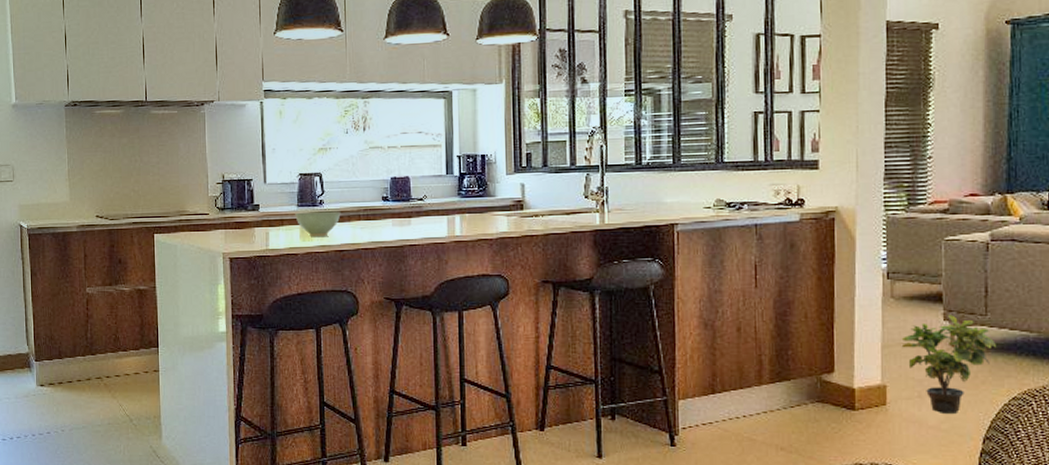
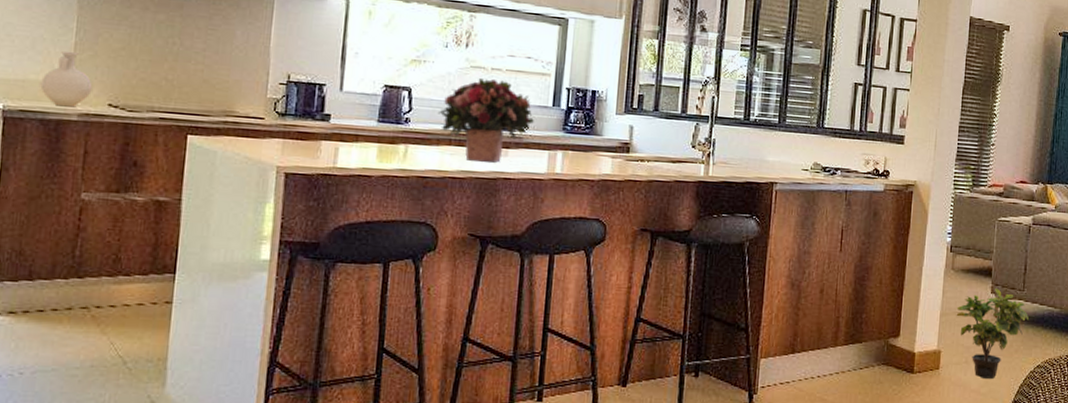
ceramic jug: none [49,177,84,222] -> present [40,50,93,108]
bowl: present [295,211,341,236] -> none [373,128,429,159]
bouquet: none [346,156,431,232] -> present [437,78,534,163]

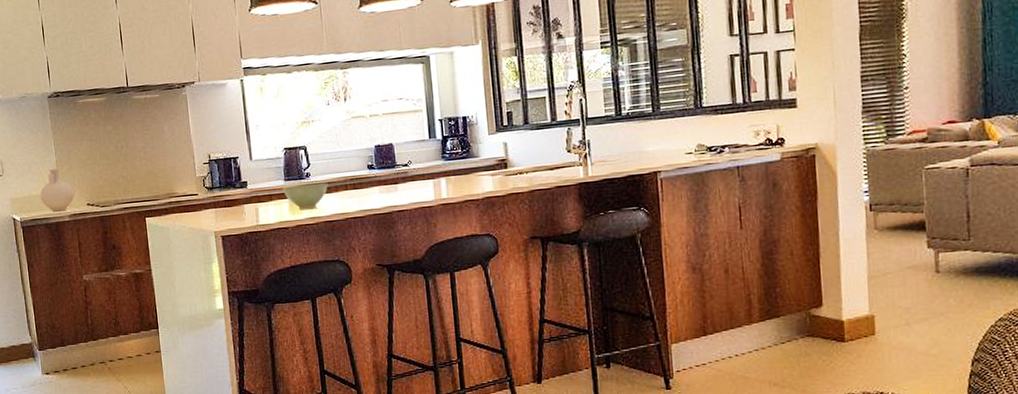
bowl: none [373,128,429,159] -> present [283,182,328,209]
bouquet: present [437,78,534,163] -> none [331,124,415,201]
potted plant: present [956,288,1029,379] -> none [887,242,980,339]

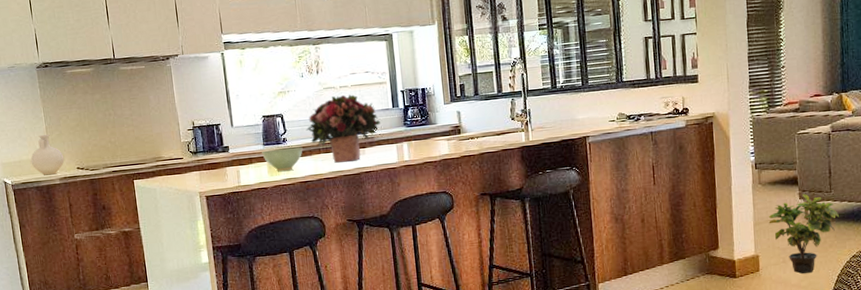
bouquet: none [331,124,415,201] -> present [305,94,380,163]
potted plant: none [887,242,980,339] -> present [768,194,839,274]

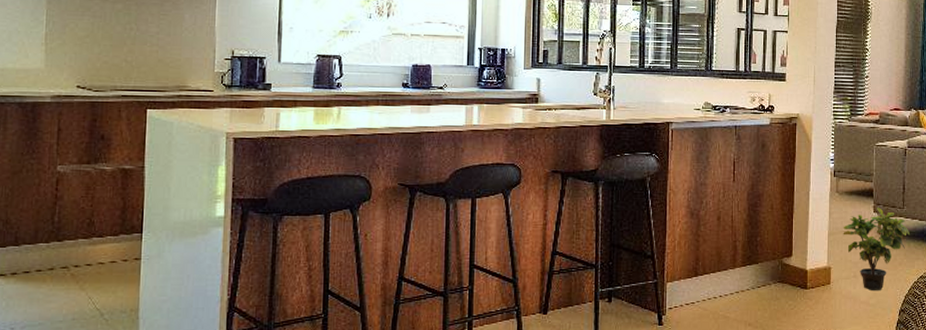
ceramic jug: present [30,134,65,176] -> none [17,41,62,91]
bowl: present [262,147,303,171] -> none [310,94,359,120]
bouquet: present [305,94,380,163] -> none [365,44,451,118]

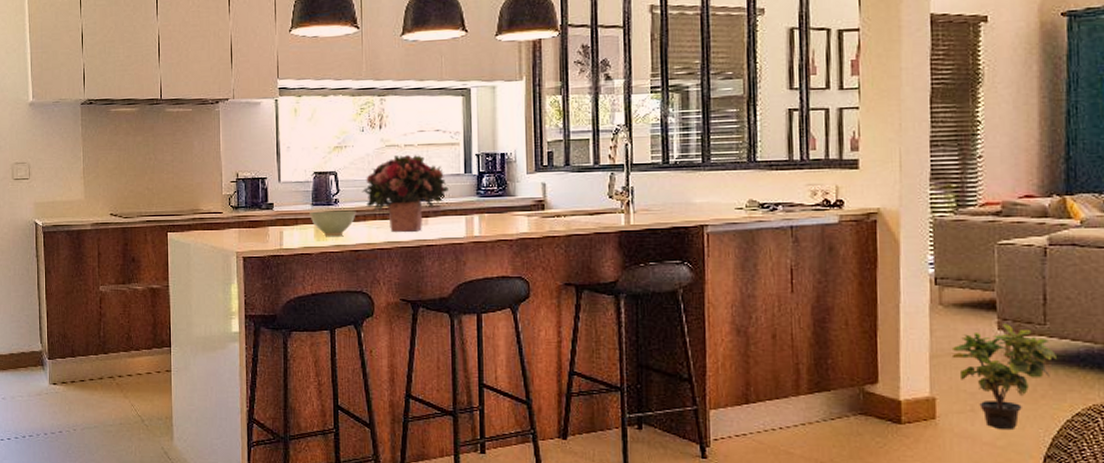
bowl: none [310,94,359,120] -> present [310,210,356,236]
bouquet: none [365,44,451,118] -> present [361,155,449,232]

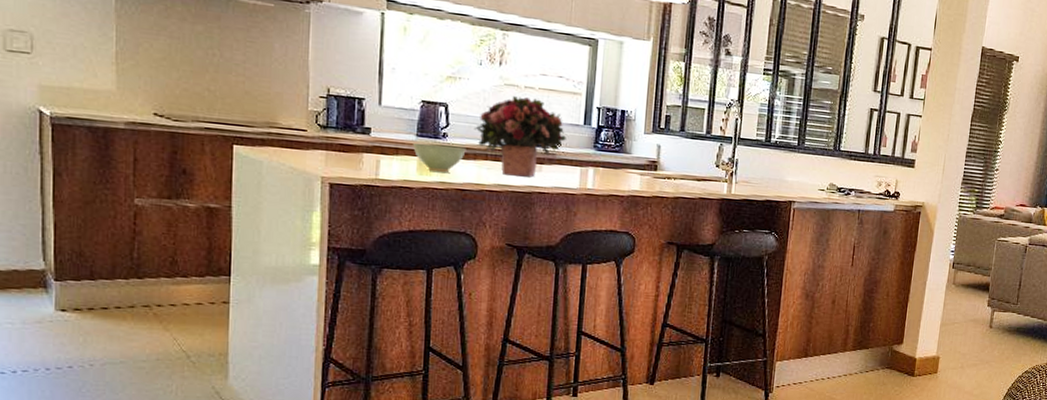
potted plant: present [951,324,1056,429] -> none [955,302,1020,382]

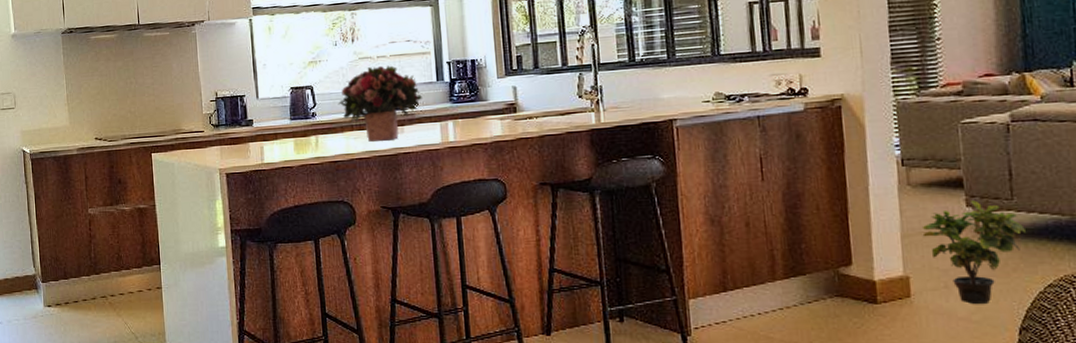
bowl: present [413,142,466,172] -> none [288,122,334,149]
potted plant: none [955,302,1020,382] -> present [921,200,1026,304]

